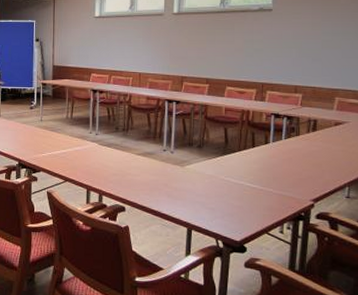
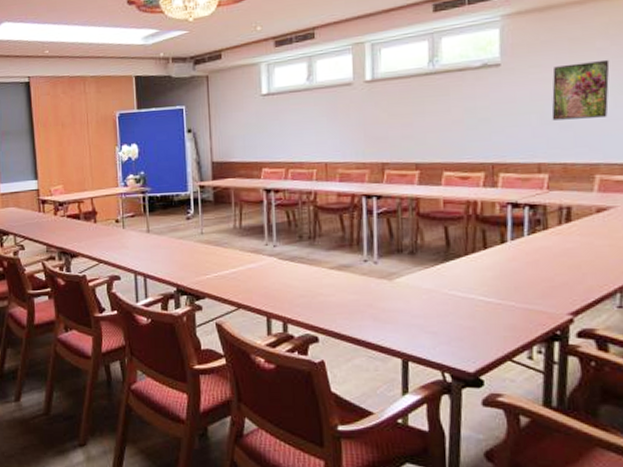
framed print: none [307,13,350,55] -> present [551,59,610,121]

